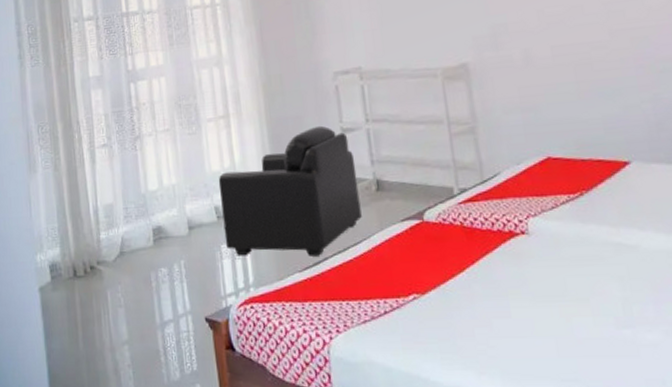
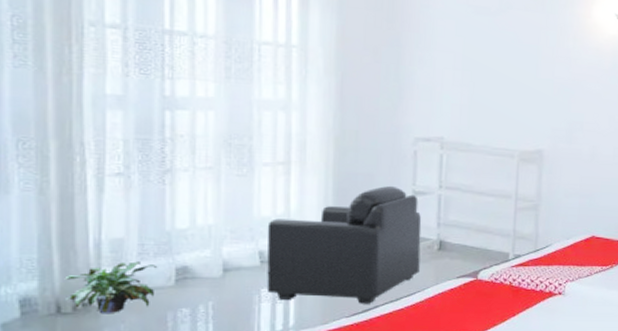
potted plant: none [76,224,139,276] -> present [64,261,158,314]

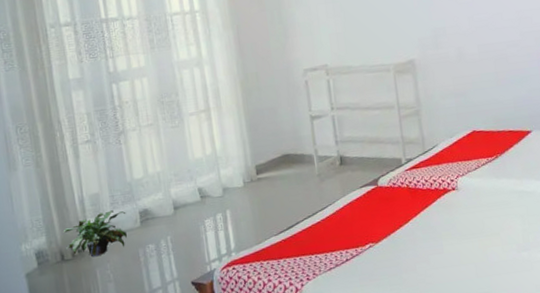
armchair: present [266,185,422,304] -> none [201,114,328,227]

